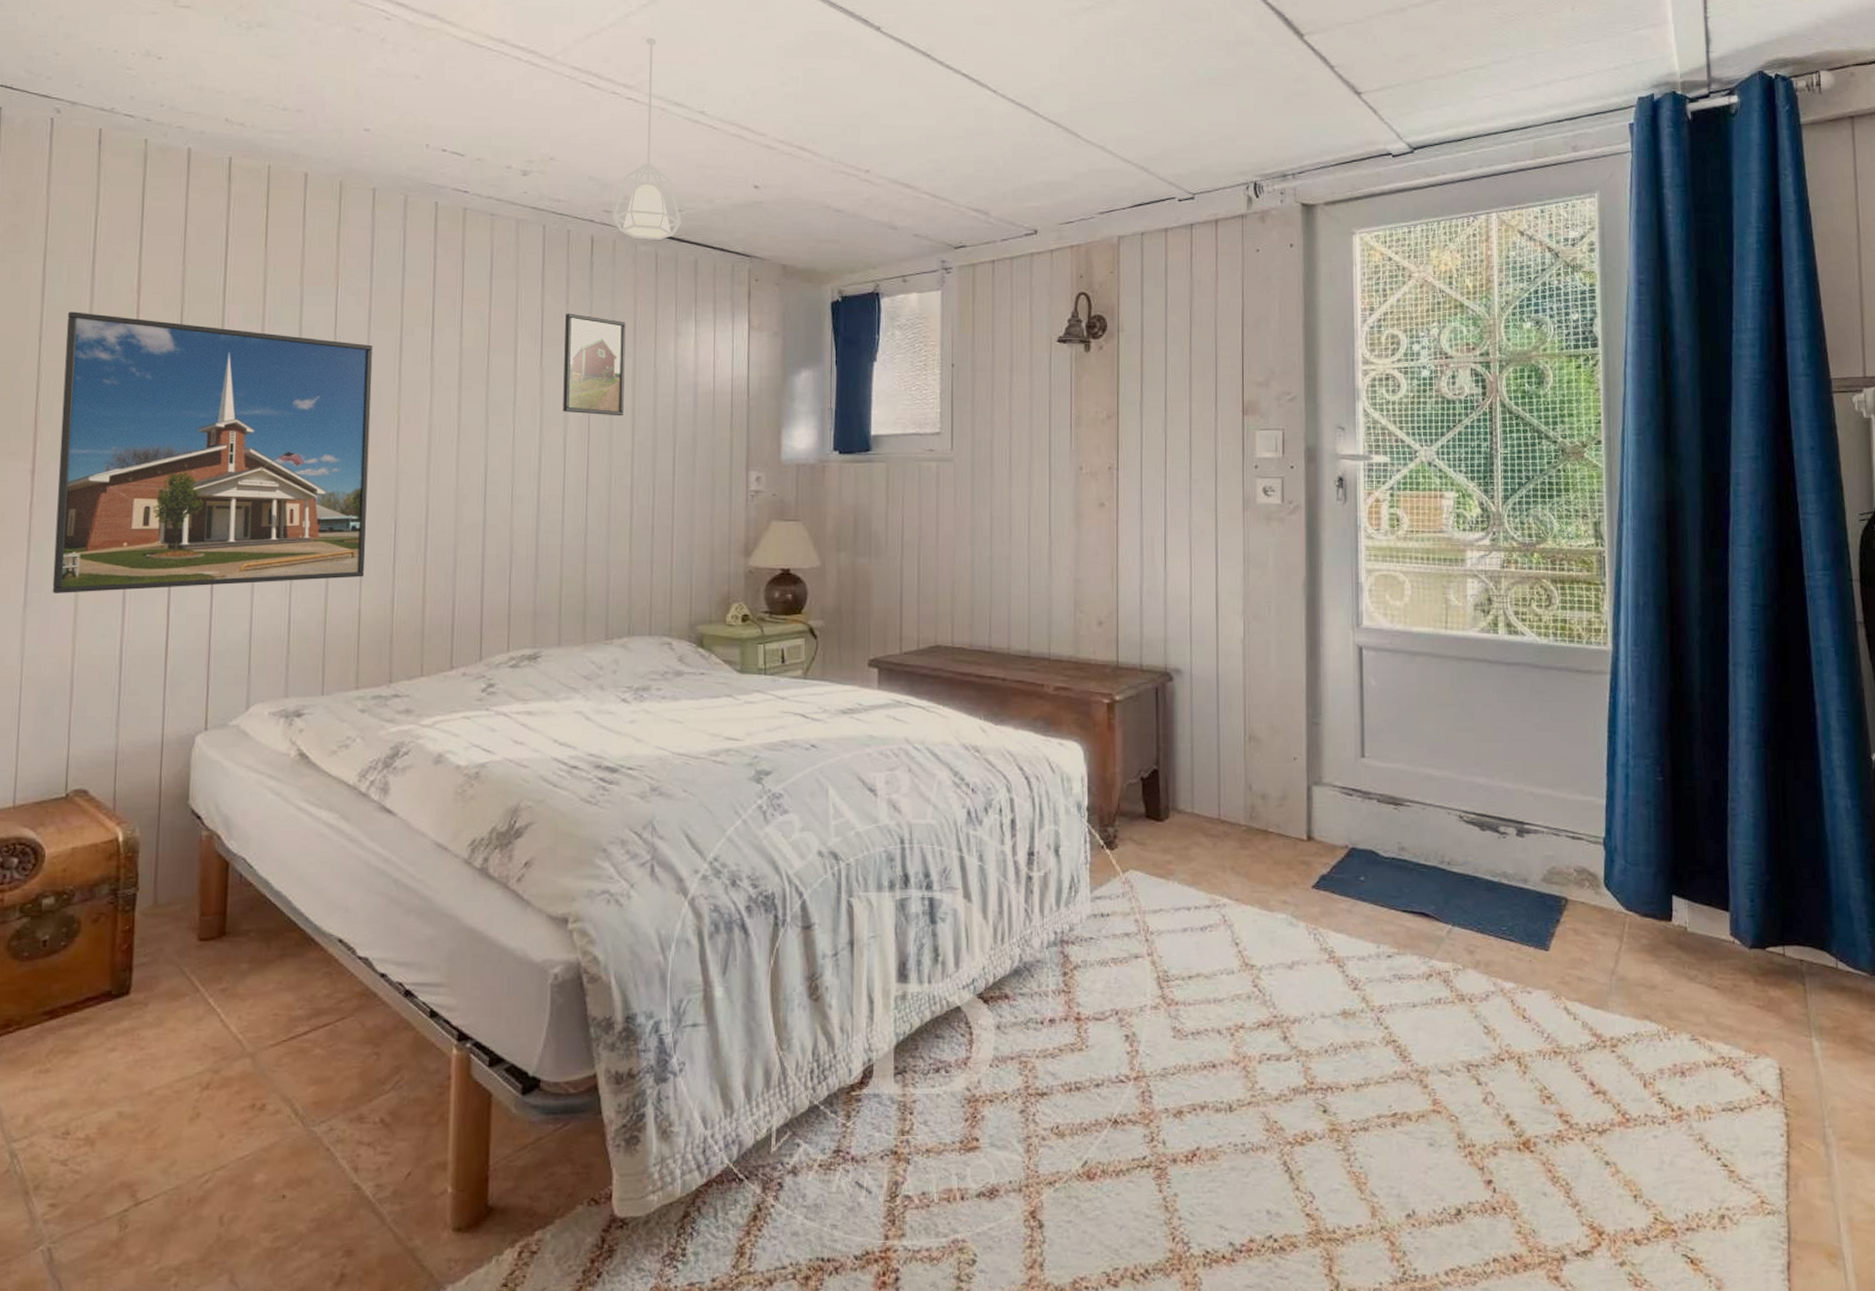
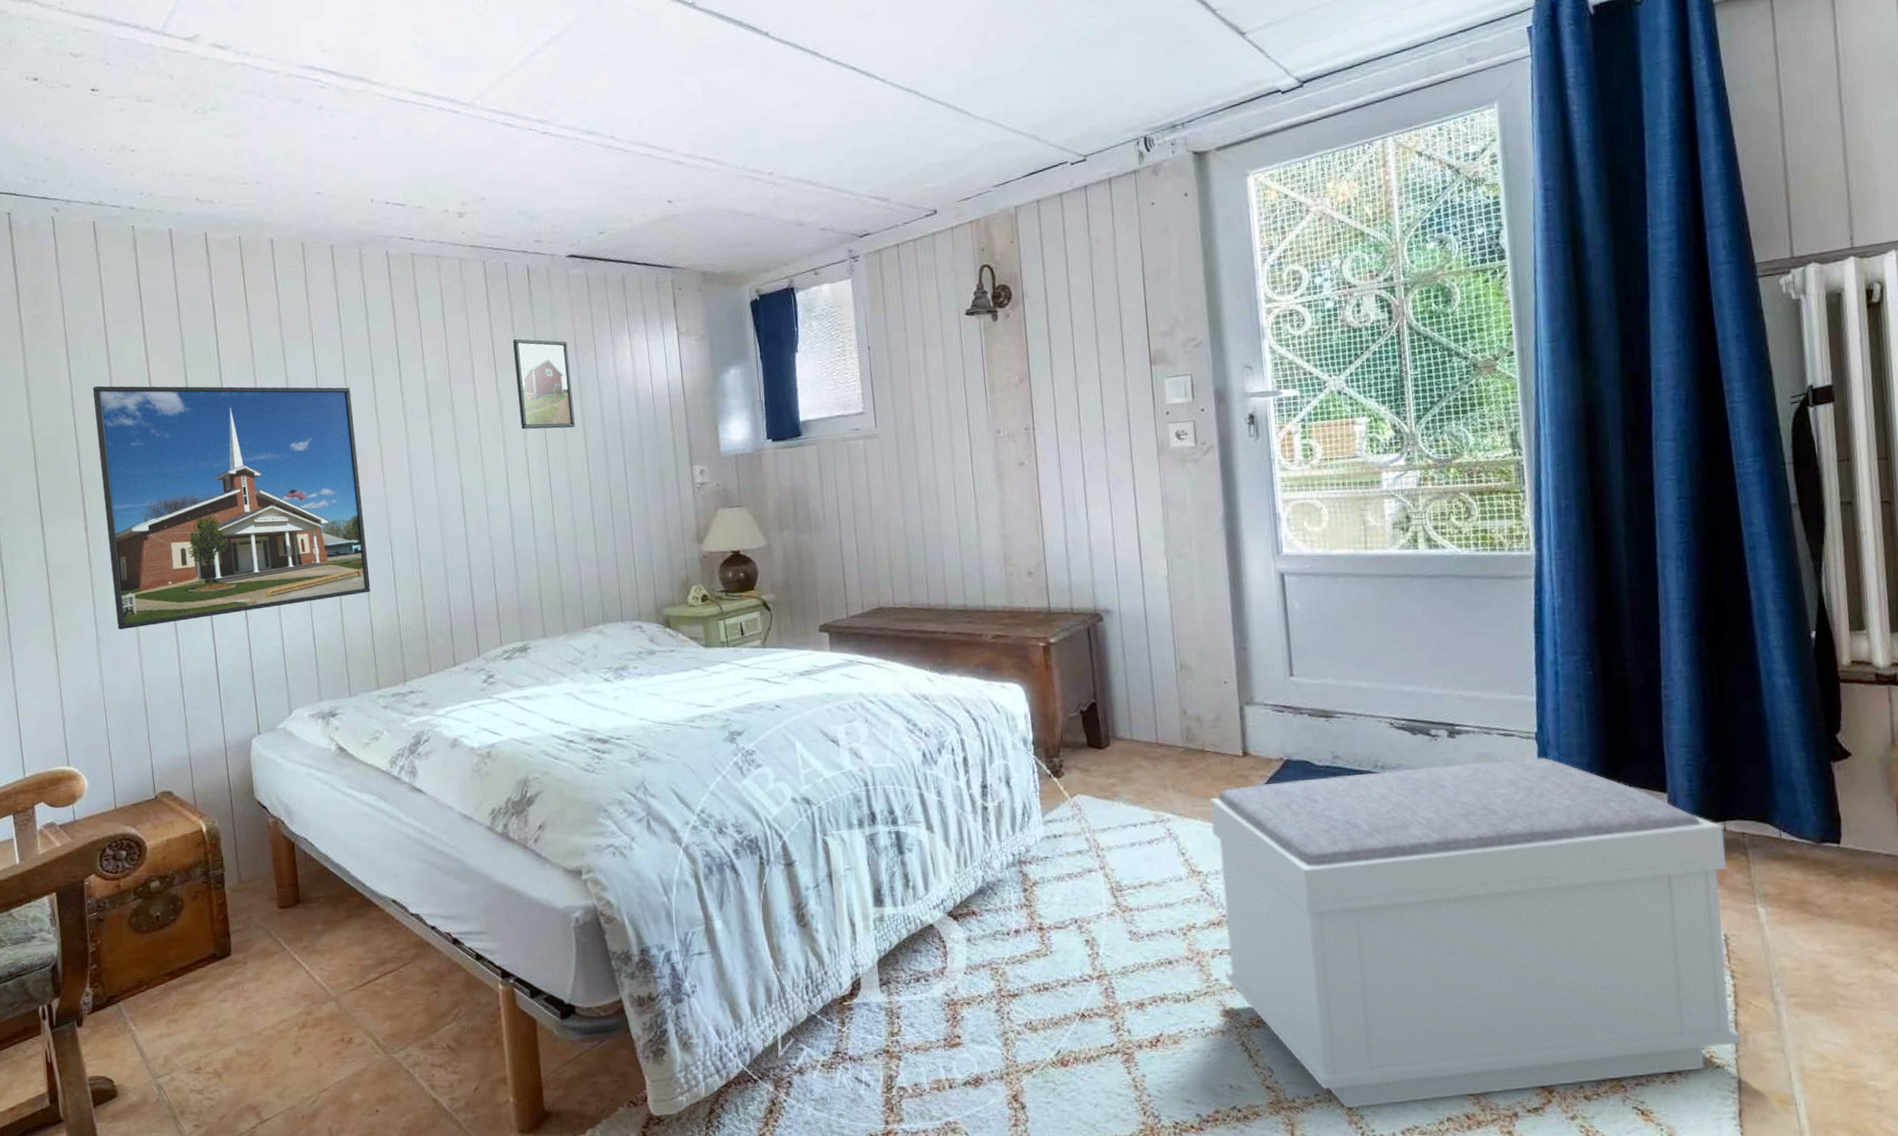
pendant lamp: present [612,37,682,240] -> none [543,72,607,263]
bench: none [1268,864,1793,1243] -> present [1210,757,1742,1108]

